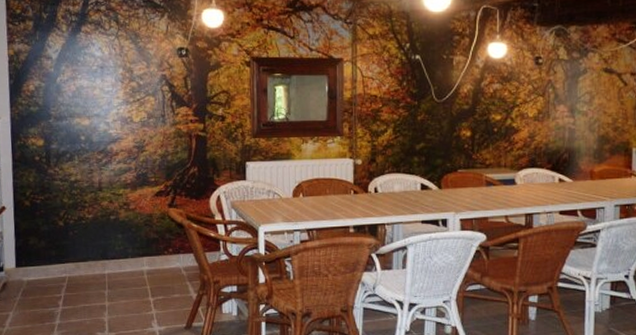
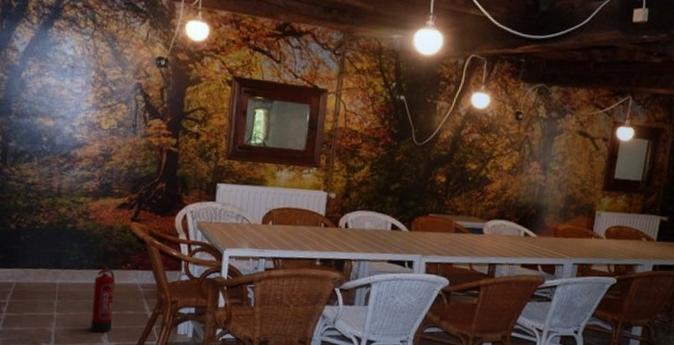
fire extinguisher: none [140,252,161,318] -> present [91,264,115,333]

